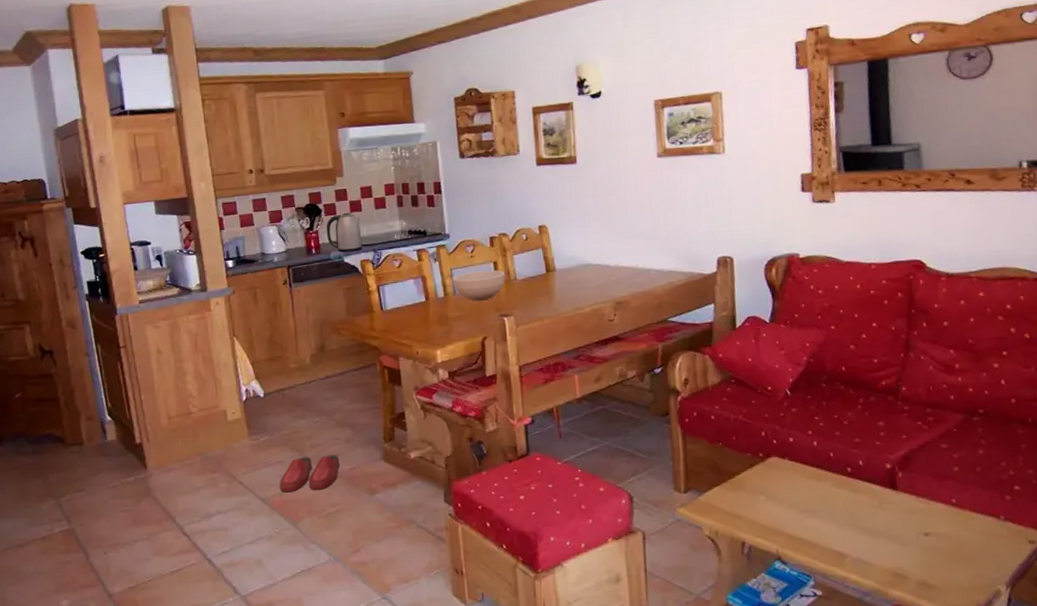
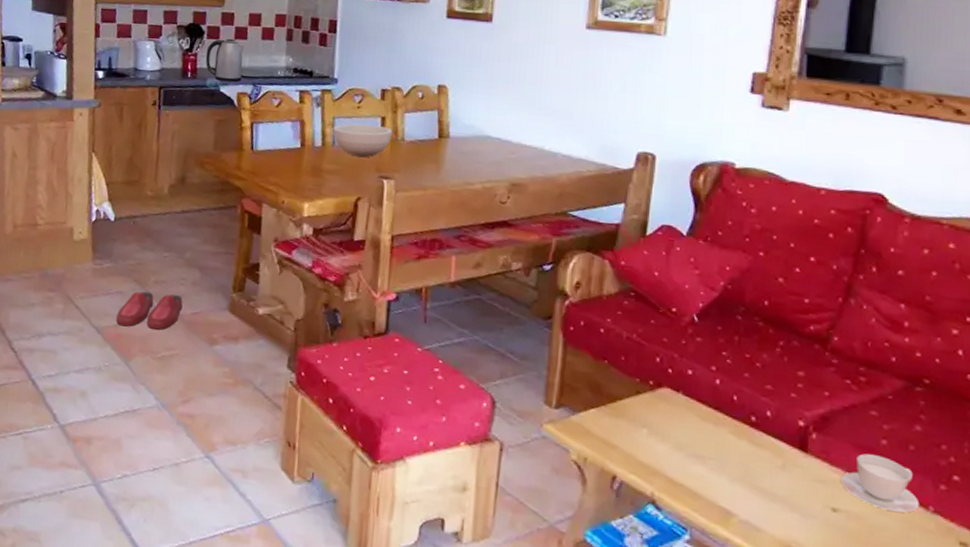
teacup: none [928,481,993,526] -> present [841,453,920,513]

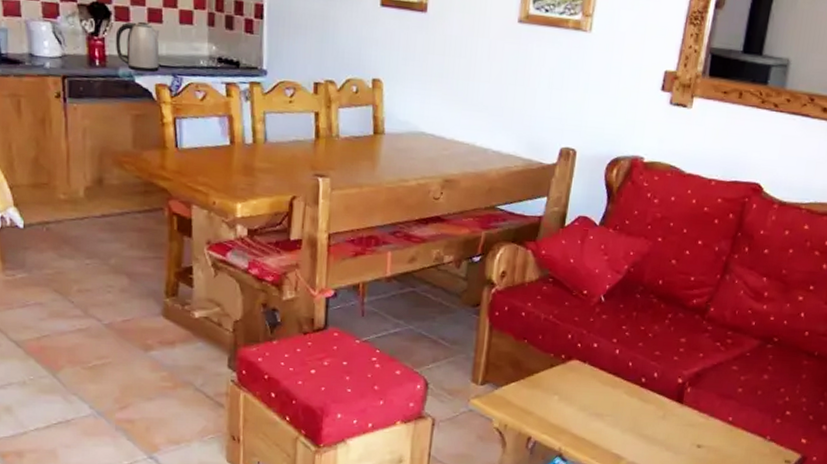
slippers: present [116,291,183,330] -> none [38,301,112,340]
bowl: present [333,124,392,158] -> none [264,119,326,155]
teacup: present [841,453,920,513] -> none [706,400,761,443]

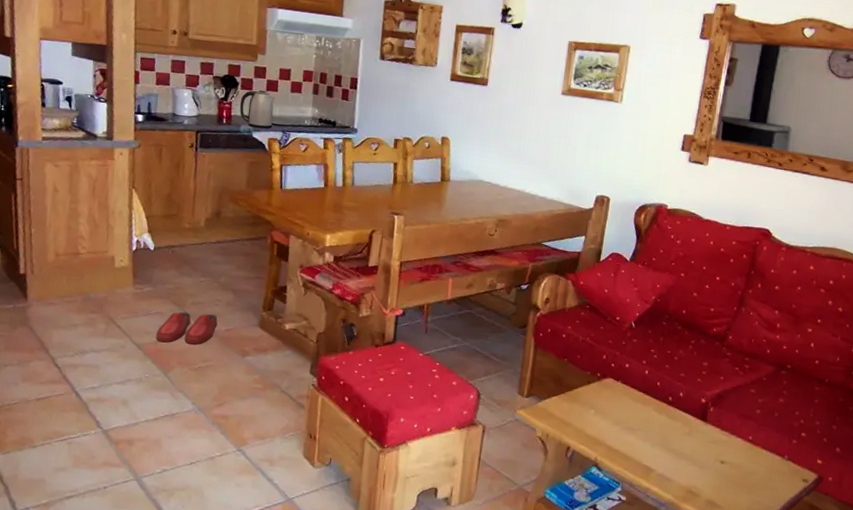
slippers: none [38,301,112,340] -> present [156,311,218,345]

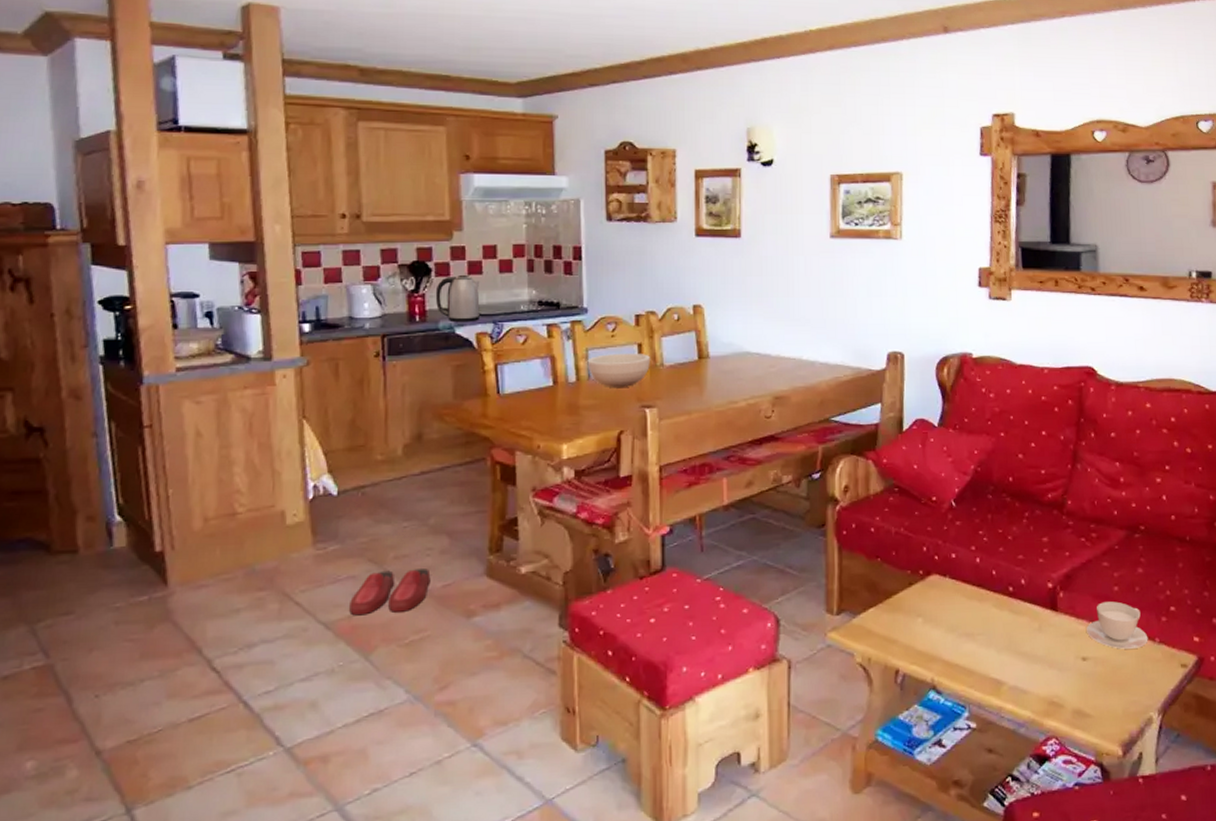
bowl: none [352,168,403,197] -> present [587,353,650,389]
teacup: none [728,420,779,461] -> present [1087,601,1148,649]

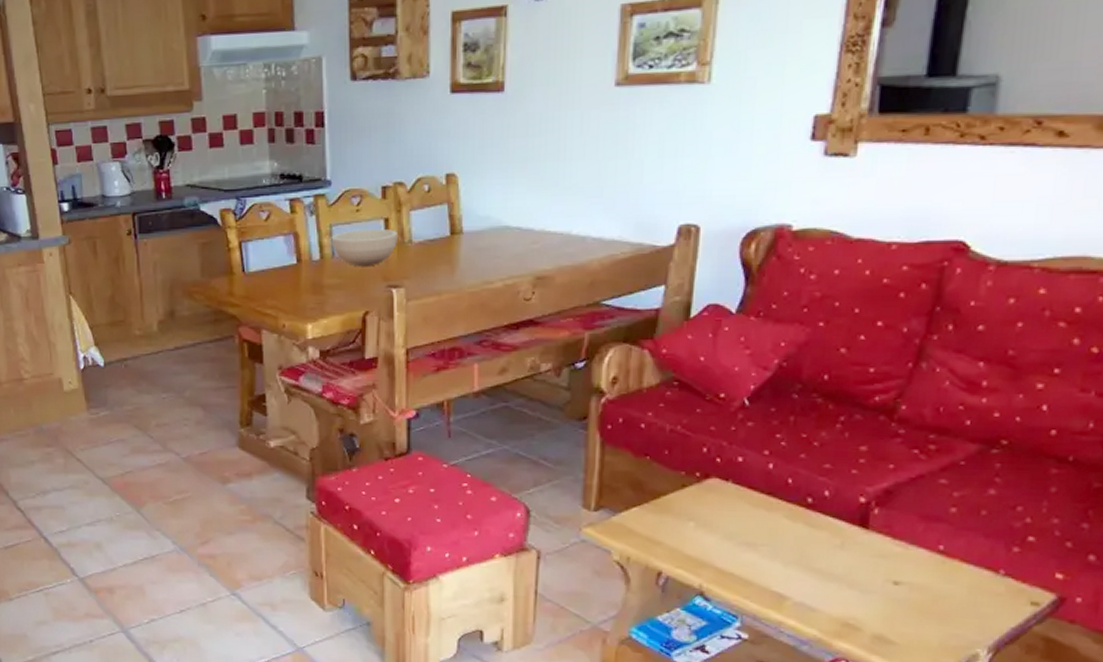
slippers: present [349,569,431,616] -> none [121,436,189,474]
kettle: present [435,274,480,323] -> none [179,148,223,199]
teacup: present [1087,601,1148,649] -> none [905,524,990,579]

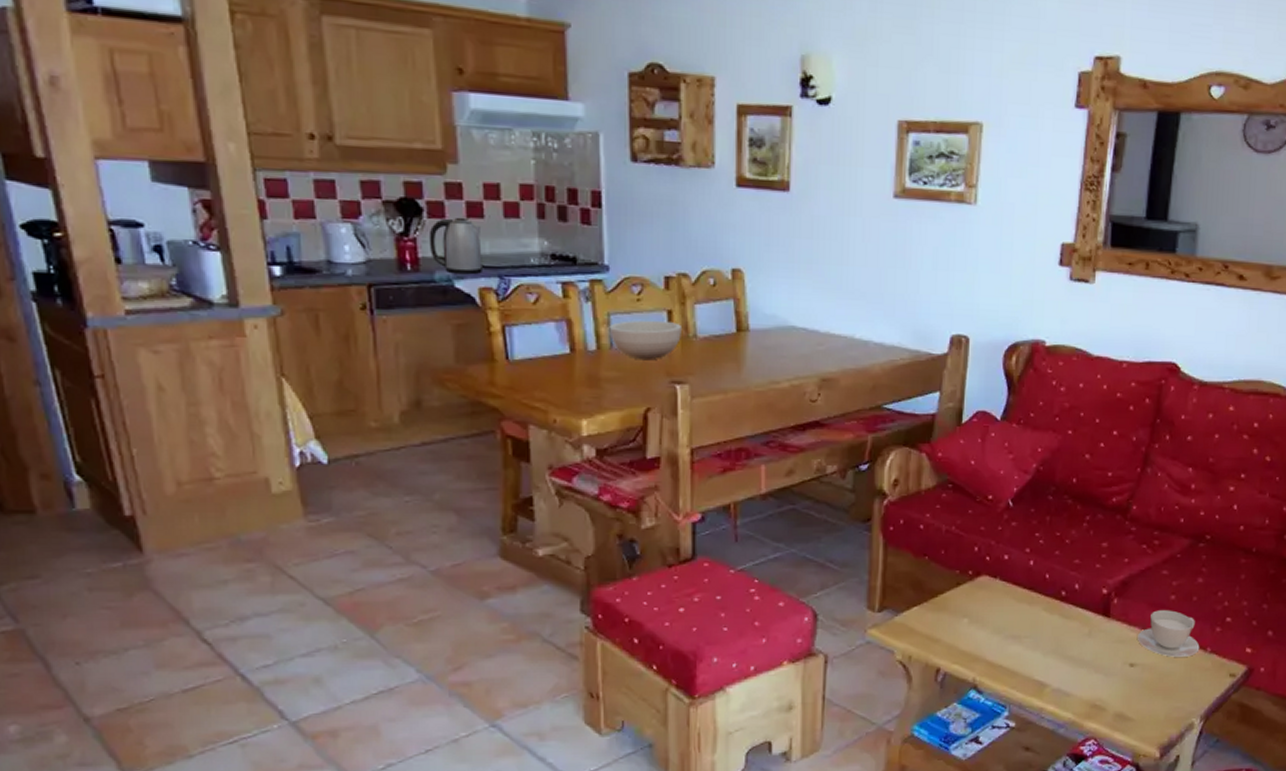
kettle: none [179,148,223,199] -> present [428,217,482,275]
teacup: none [905,524,990,579] -> present [1138,610,1200,657]

